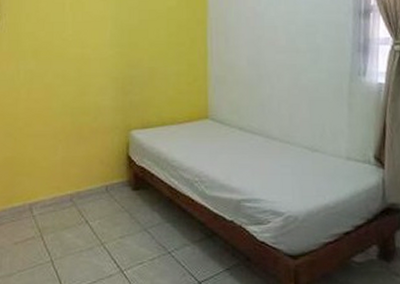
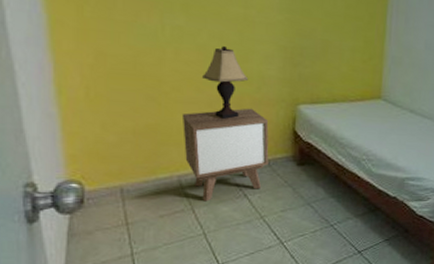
nightstand: none [32,137,106,229] -> present [181,108,269,202]
lamp: none [49,83,87,148] -> present [202,46,249,119]

